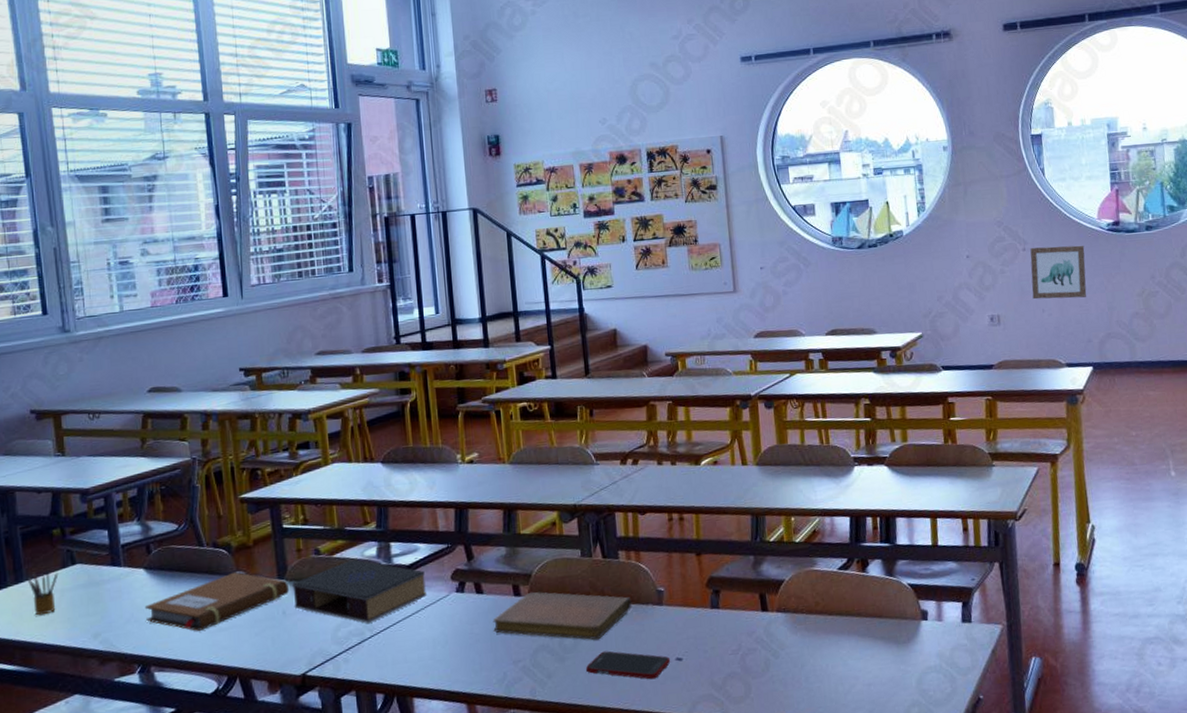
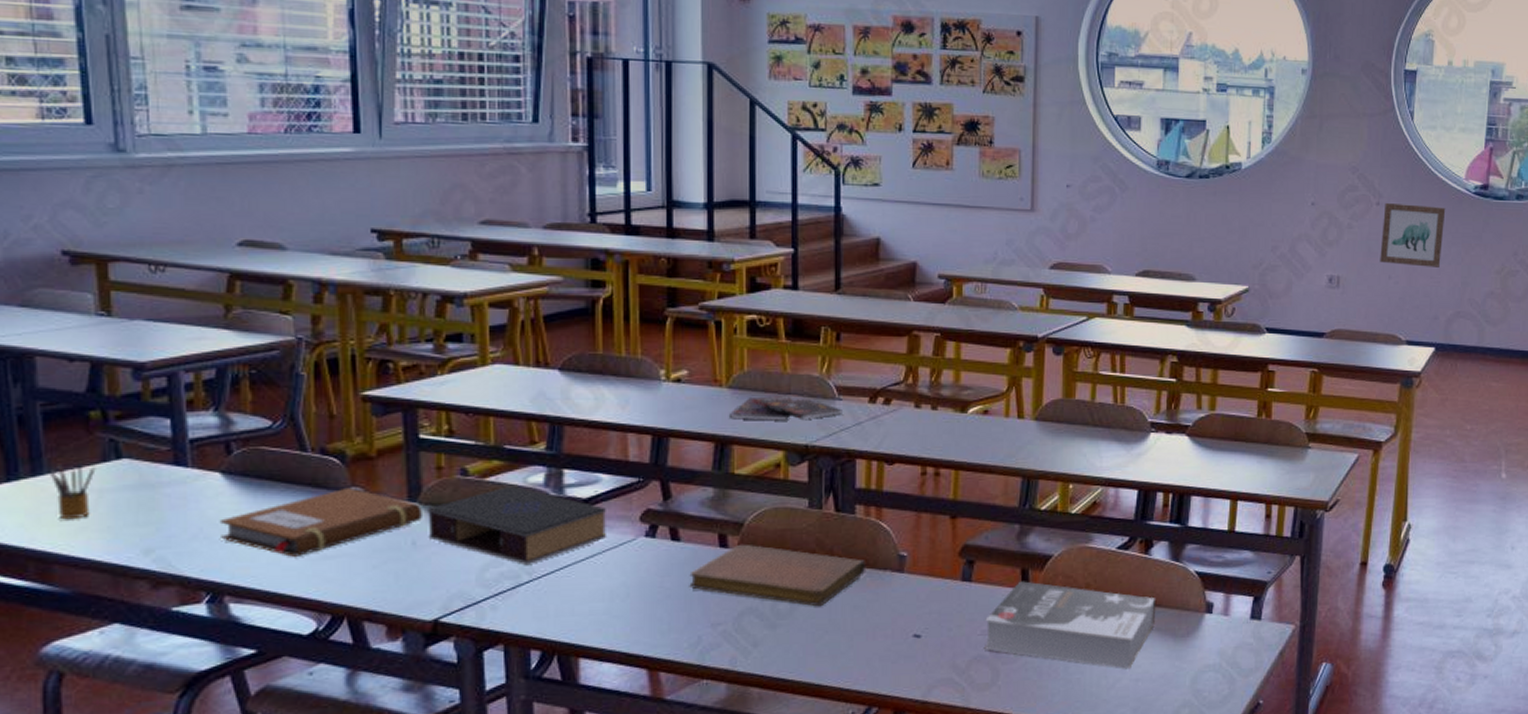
booklet: none [513,463,601,489] -> present [730,393,842,421]
cell phone: present [585,651,671,680] -> none [801,620,907,657]
book: none [734,604,879,676] -> present [983,581,1157,669]

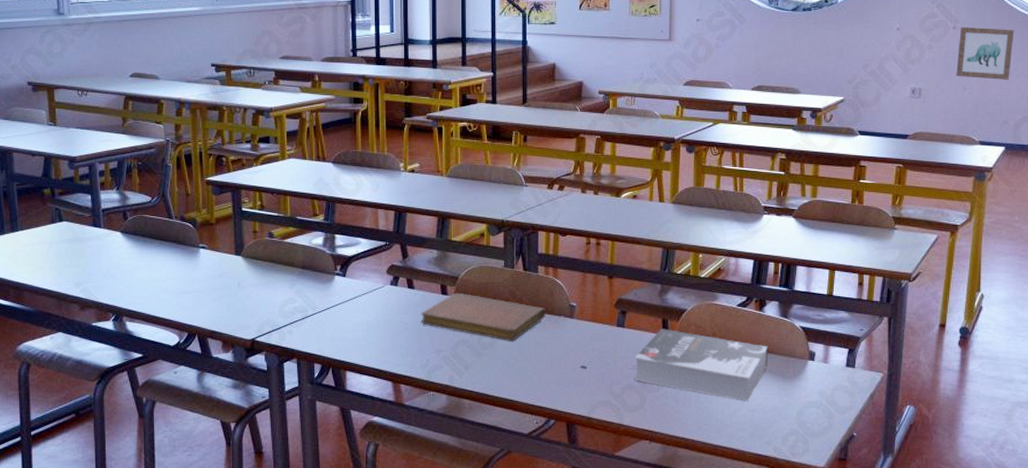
pencil box: present [51,459,96,520] -> none [22,221,48,262]
notebook: present [219,487,422,557] -> none [120,244,244,291]
book: present [428,486,608,564] -> none [248,246,365,302]
booklet: present [730,393,842,421] -> none [448,181,528,202]

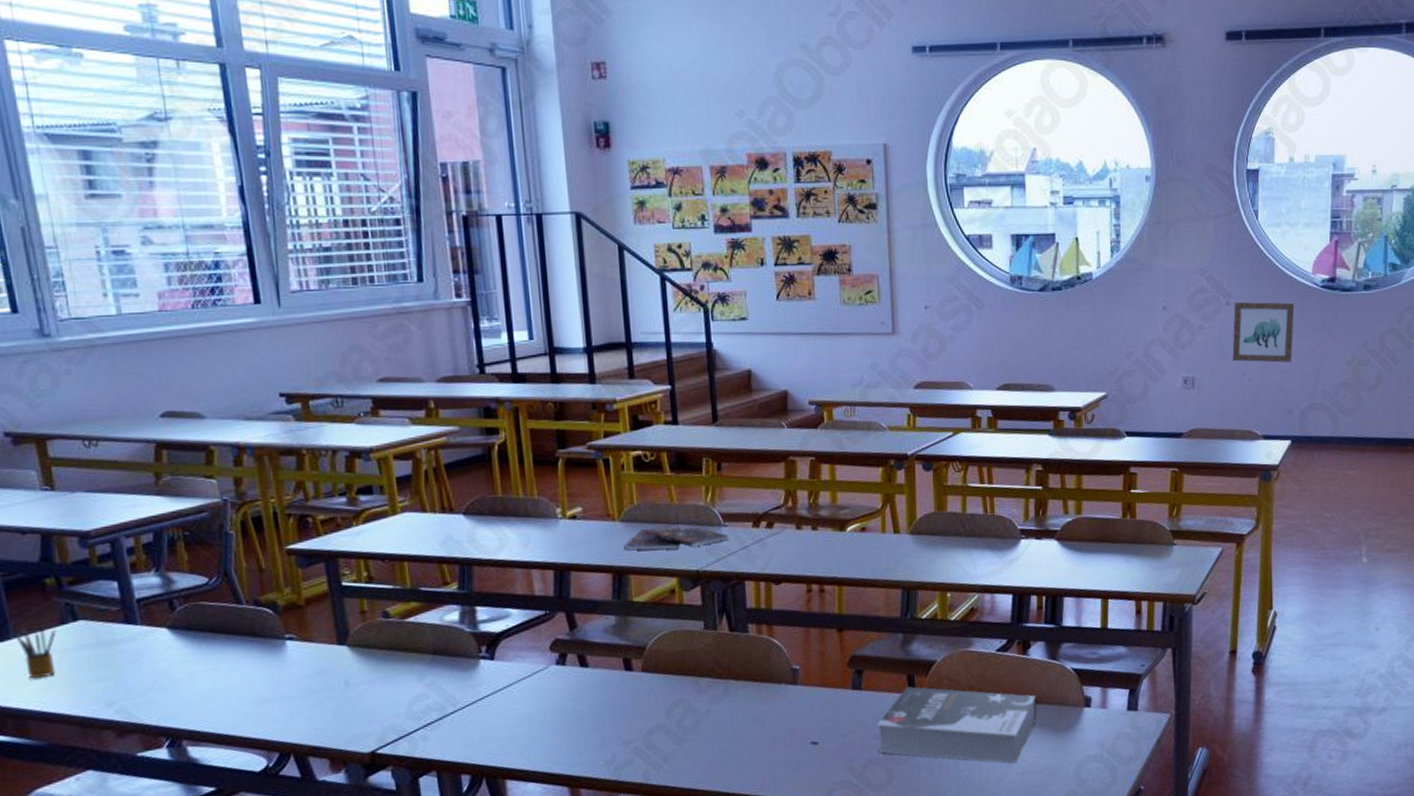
pencil box: none [22,221,48,262] -> present [17,623,57,679]
notebook: present [421,292,545,342] -> none [599,666,762,721]
booklet: none [448,181,528,202] -> present [624,522,729,551]

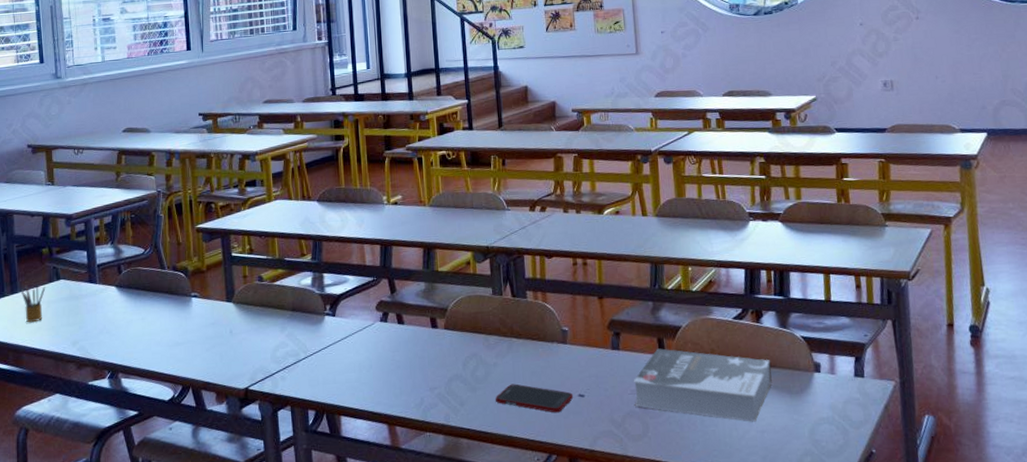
booklet: present [624,522,729,551] -> none [432,207,511,230]
cell phone: none [707,732,805,764] -> present [495,383,574,413]
wall art: present [1232,301,1295,363] -> none [923,14,981,66]

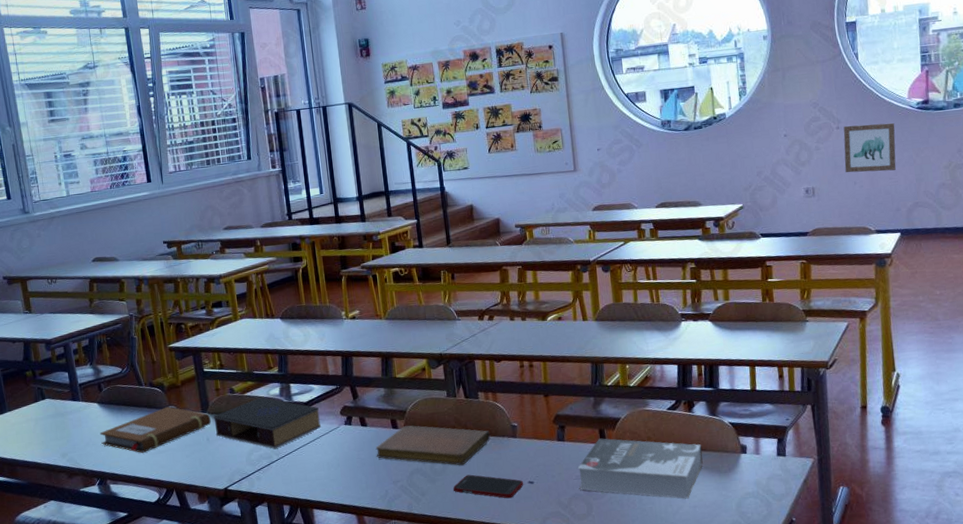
pencil box: present [21,281,46,323] -> none [10,401,33,439]
notebook: none [115,293,236,344] -> present [99,406,211,453]
book: none [239,287,355,345] -> present [213,397,322,449]
notebook: none [412,325,538,373] -> present [375,425,490,466]
wall art: none [923,14,981,66] -> present [843,122,896,173]

